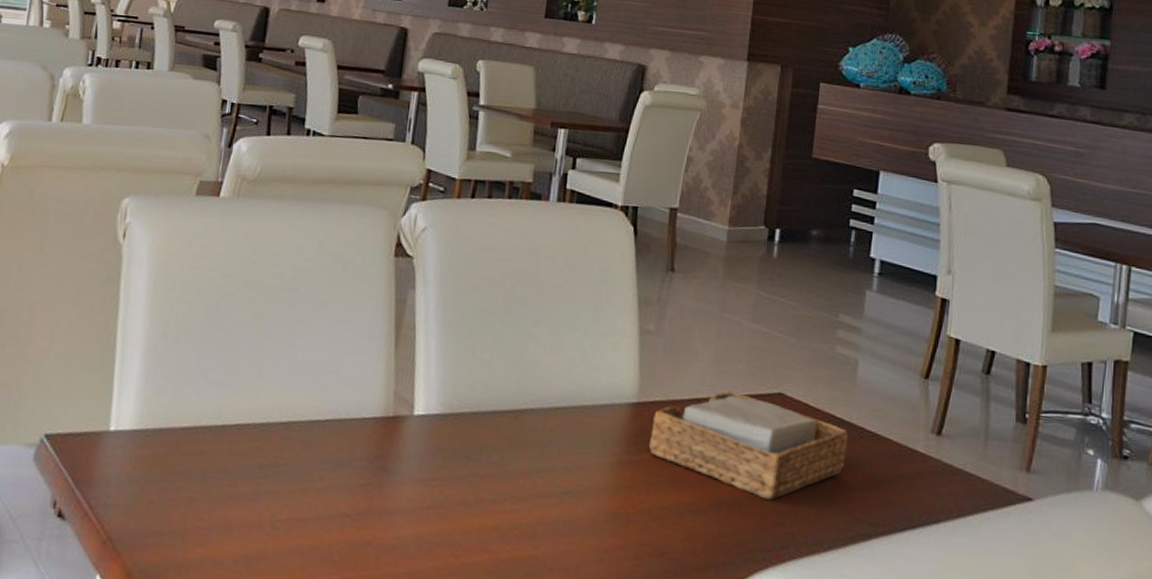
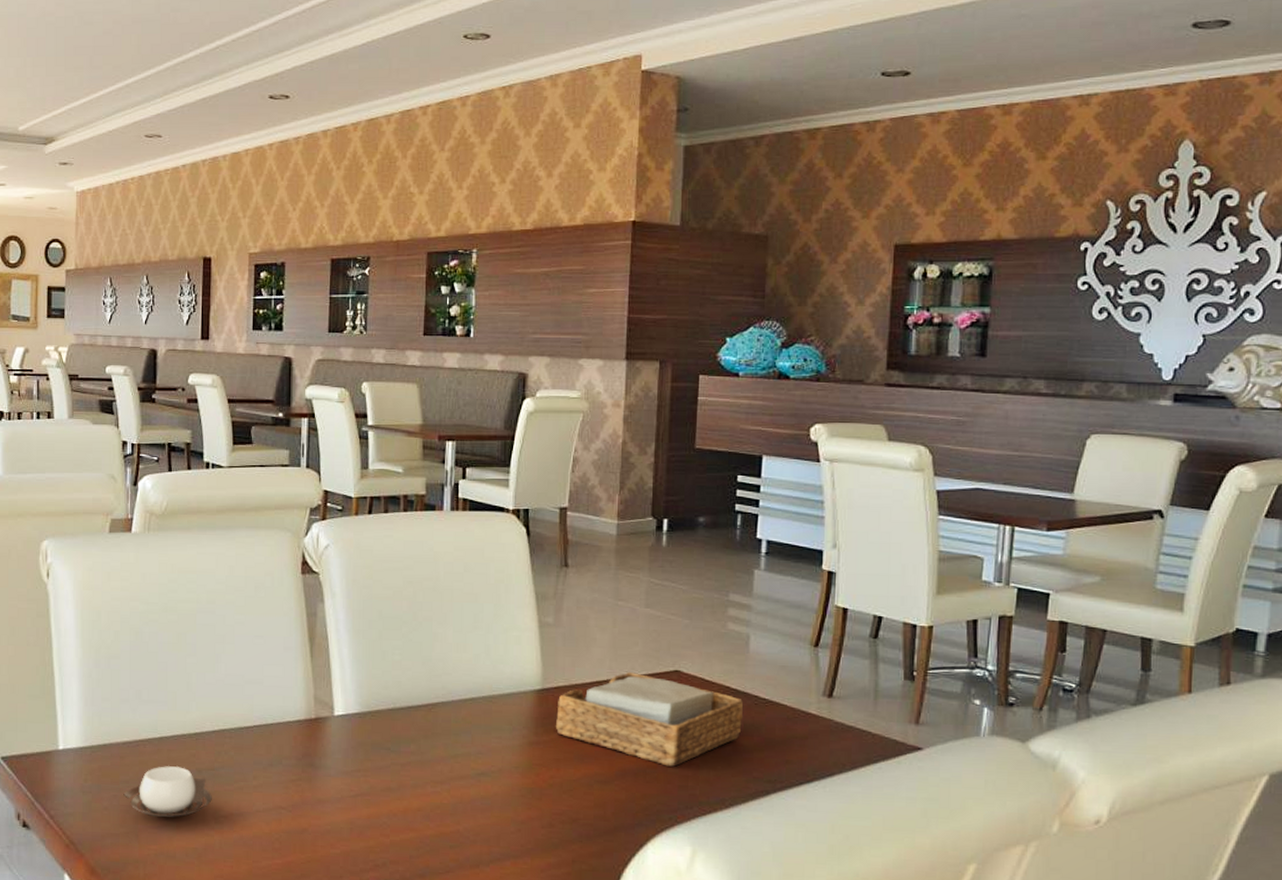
cup: none [174,458,271,518] -> present [123,766,212,817]

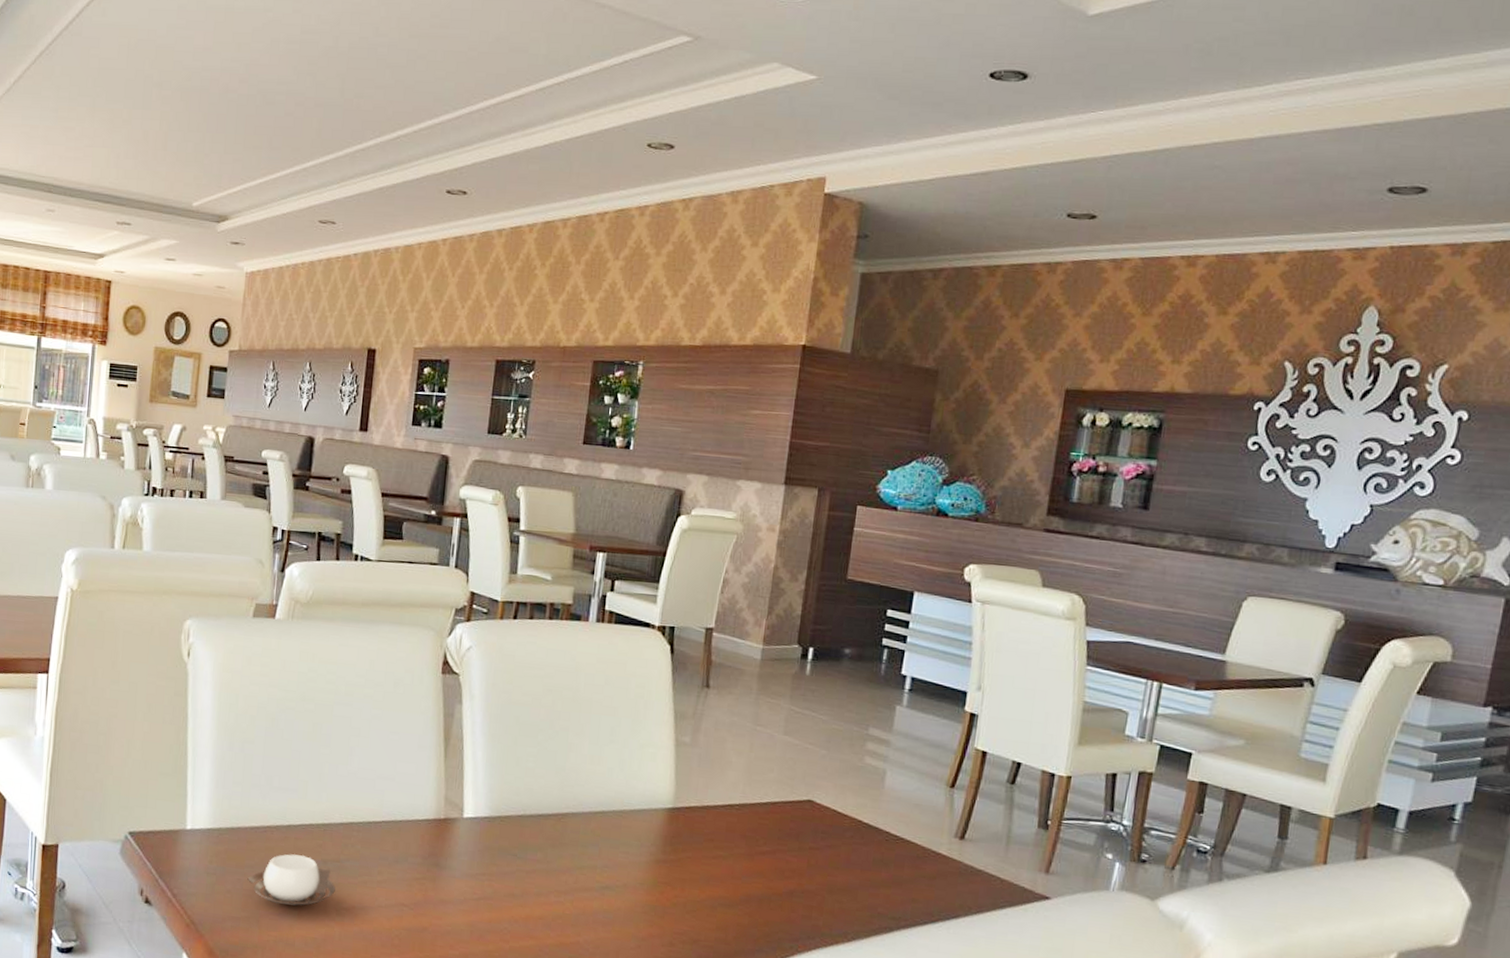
napkin holder: present [555,672,744,767] -> none [683,798,874,896]

